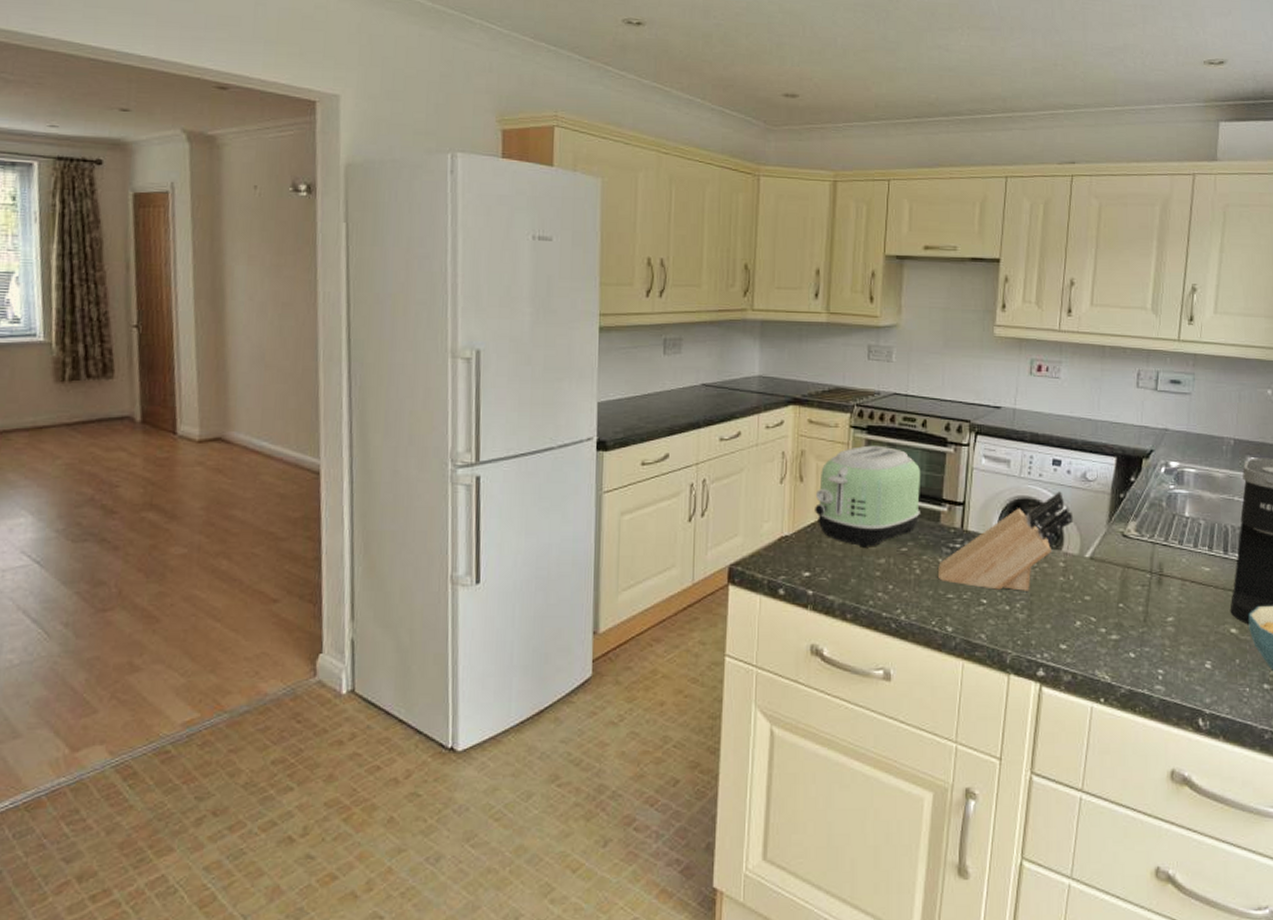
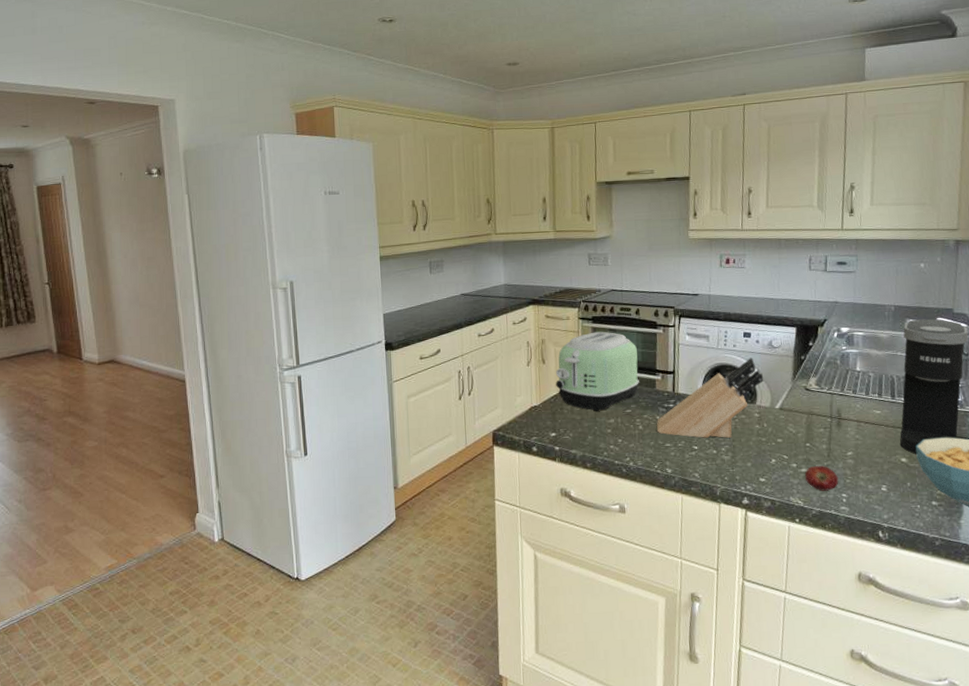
fruit: none [1114,633,1155,665] -> present [804,466,839,491]

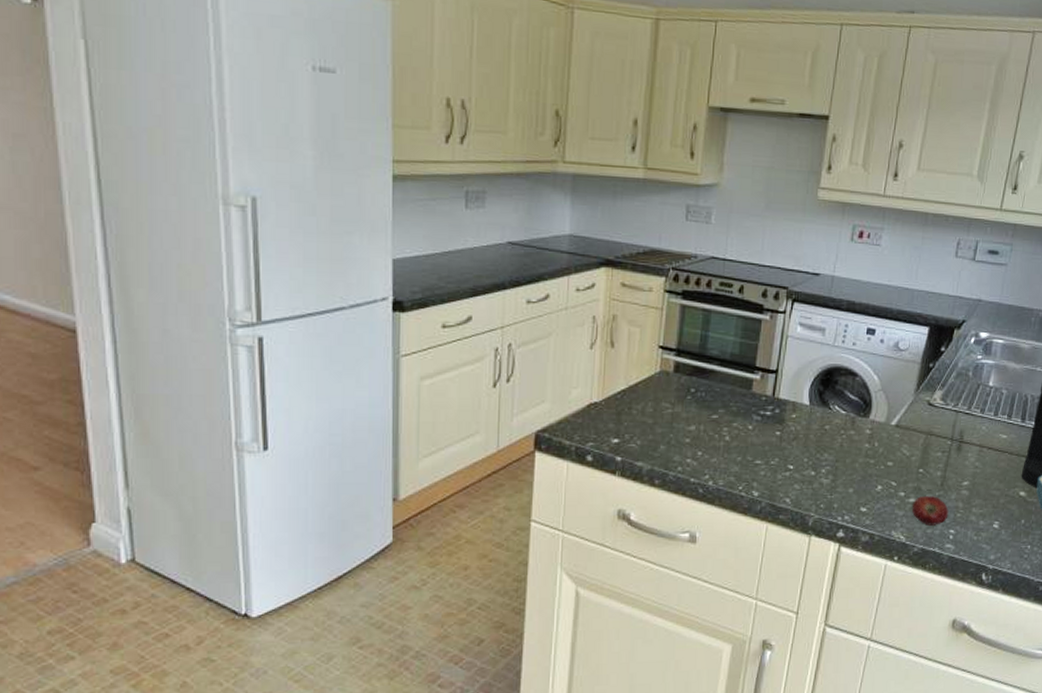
toaster: present [556,331,639,411] -> none [625,311,735,414]
knife block: present [657,357,764,438] -> none [748,360,883,457]

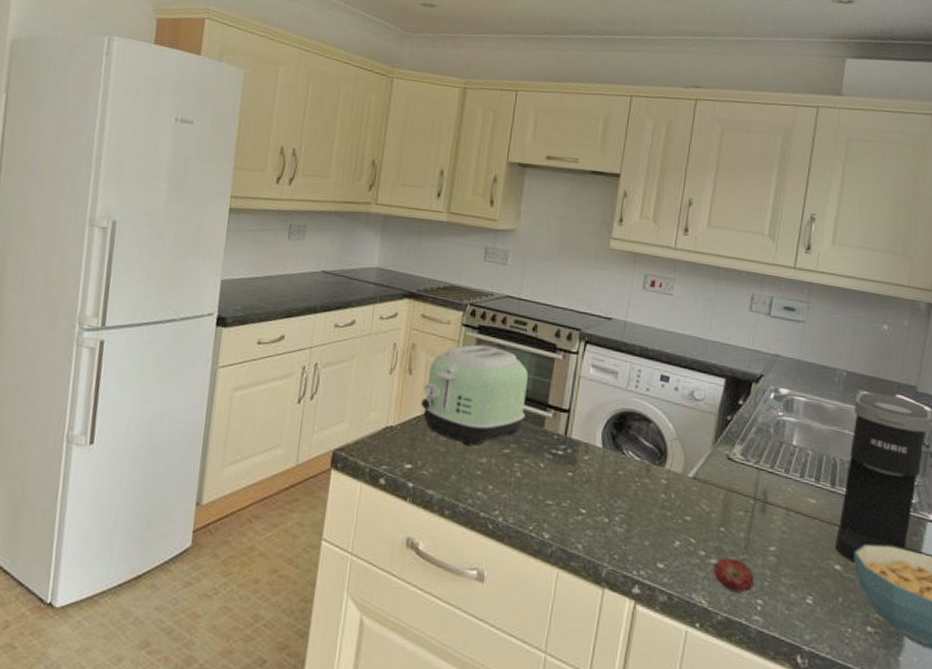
toaster: none [625,311,735,414] -> present [421,344,528,445]

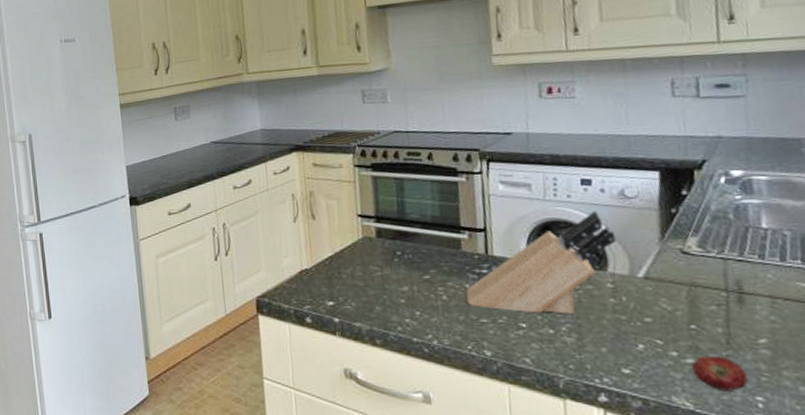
toaster: present [421,344,528,445] -> none [329,181,439,277]
knife block: none [539,407,679,505] -> present [466,211,617,314]

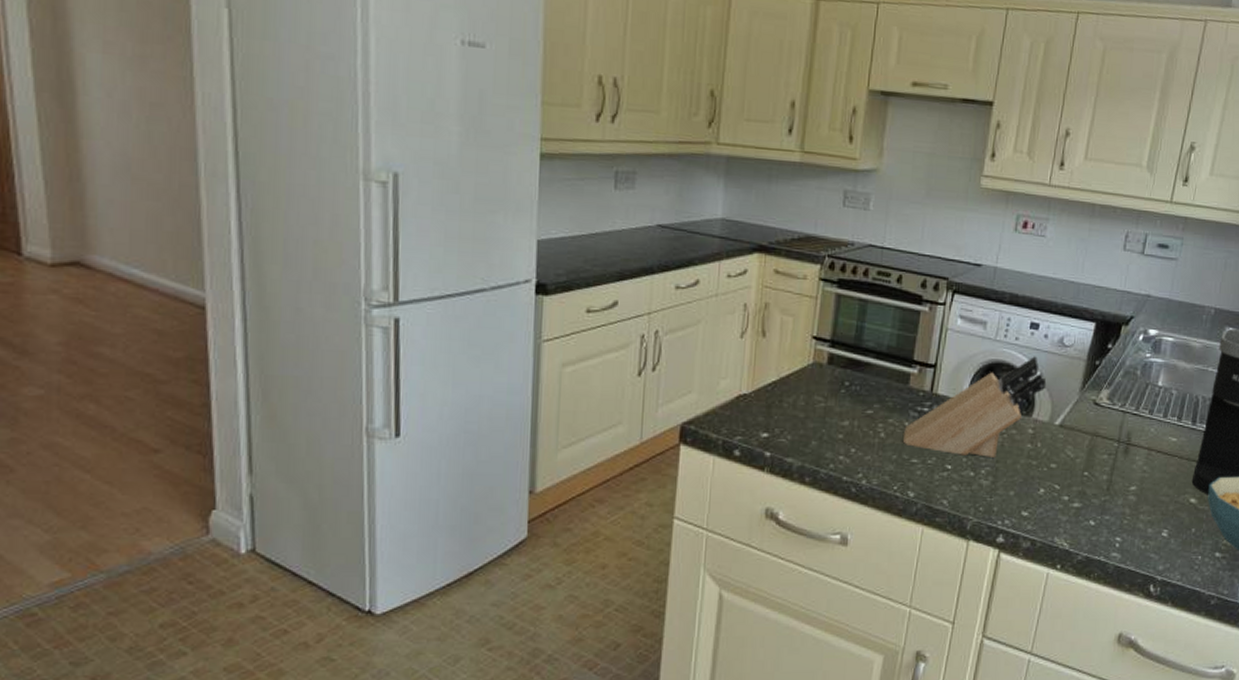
fruit: present [691,356,749,391] -> none [1075,501,1115,532]

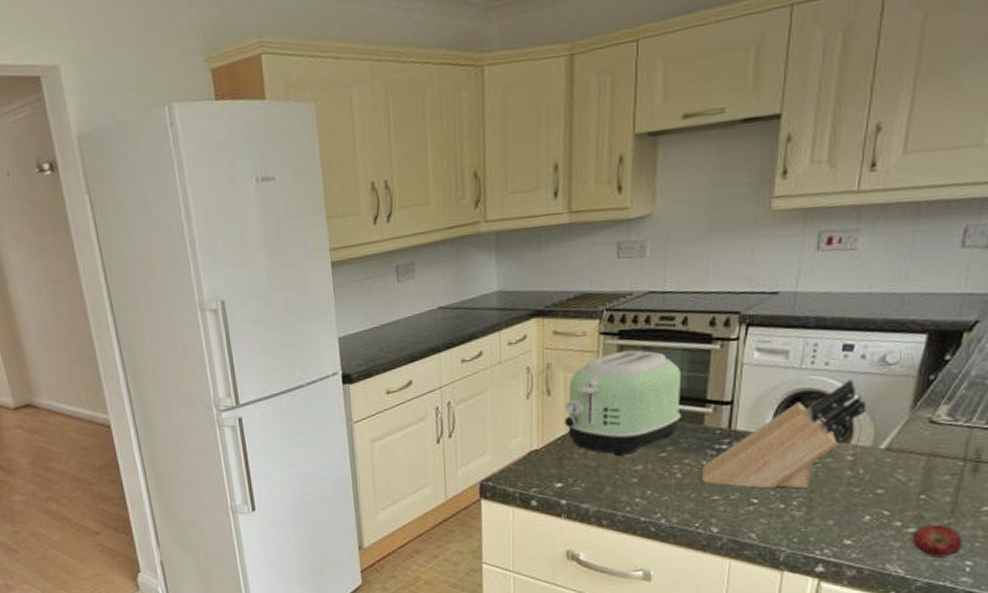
toaster: none [777,300,892,409] -> present [564,350,681,456]
fruit: none [1075,501,1115,532] -> present [911,524,963,557]

